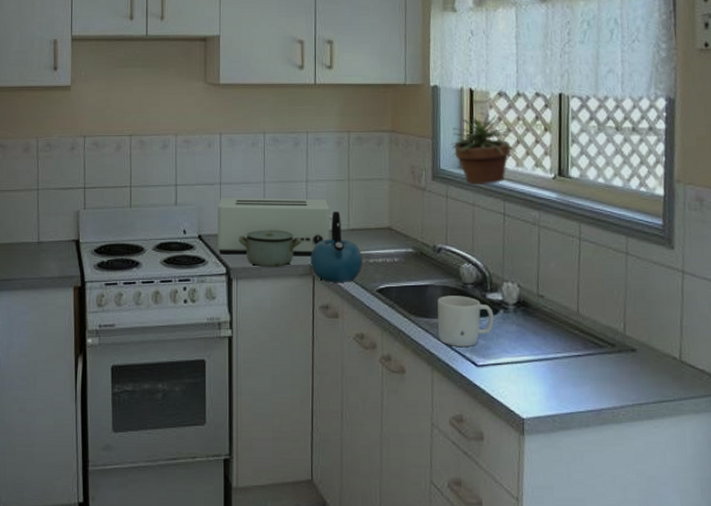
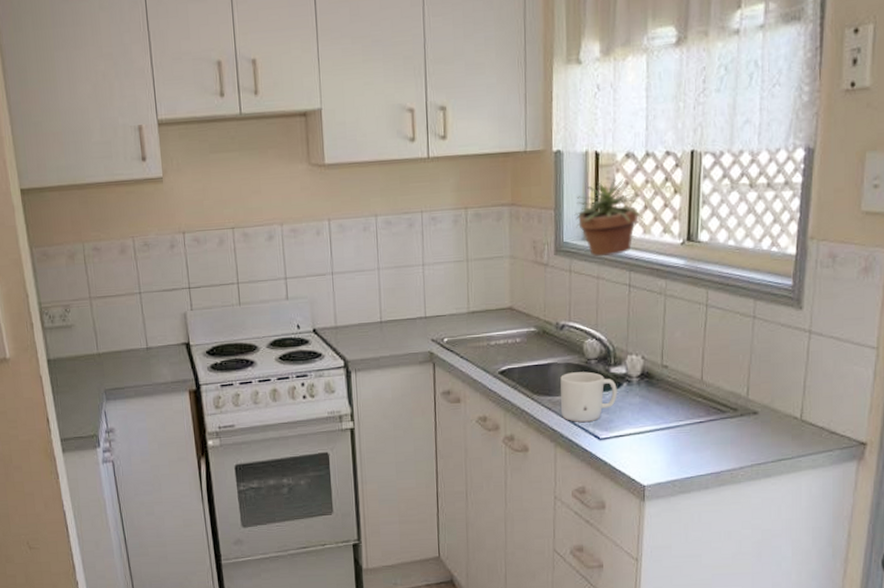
toaster: present [217,197,333,255] -> none [331,282,452,347]
cooking pot: present [238,229,302,268] -> none [355,317,421,358]
kettle: present [311,211,362,282] -> none [430,294,484,368]

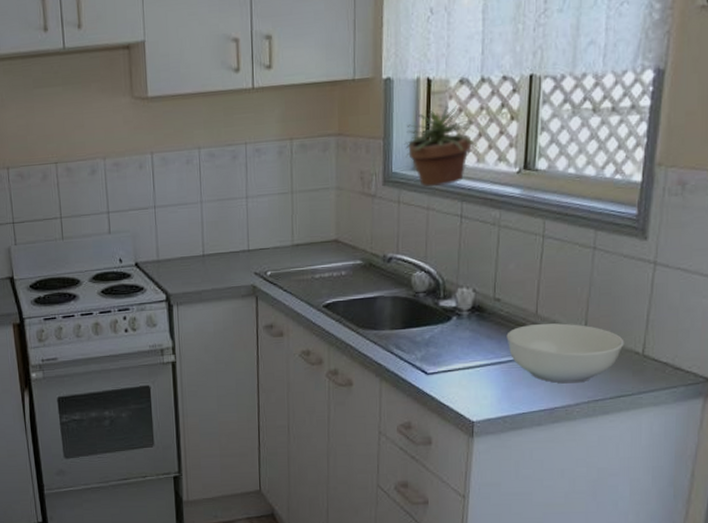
mug: present [560,371,617,422] -> none [386,305,446,357]
bowl: none [674,389,784,448] -> present [506,323,624,384]

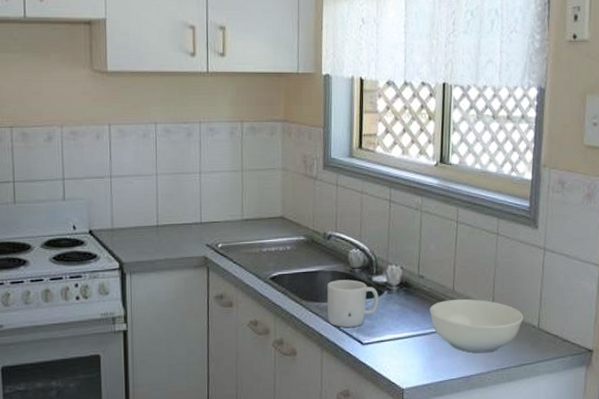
mug: none [386,305,446,357] -> present [326,279,379,328]
potted plant: present [404,102,479,188] -> none [341,100,404,174]

